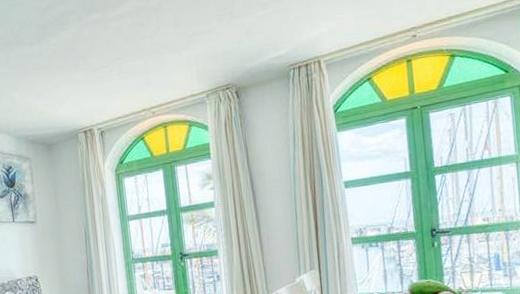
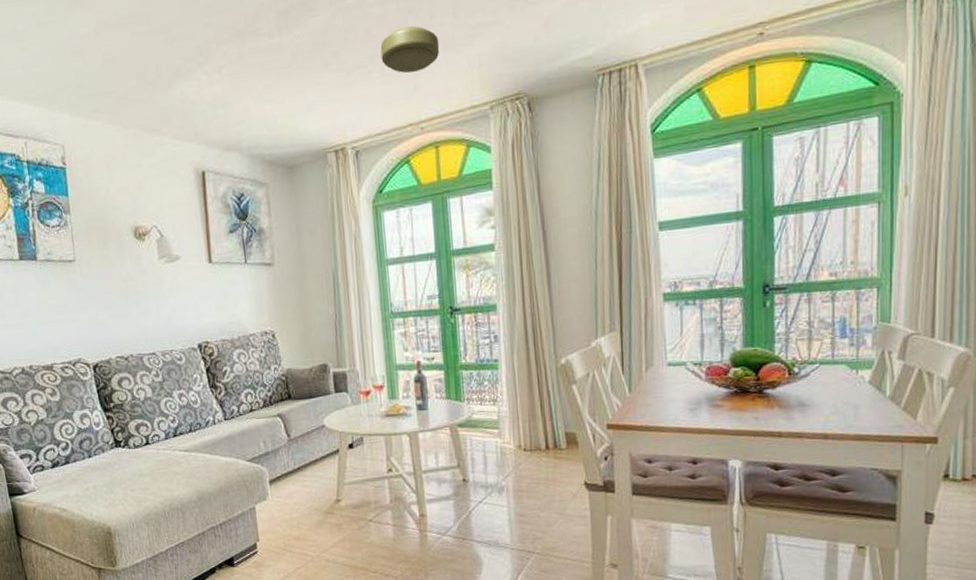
ceiling light: none [118,35,165,71] -> present [380,26,440,74]

